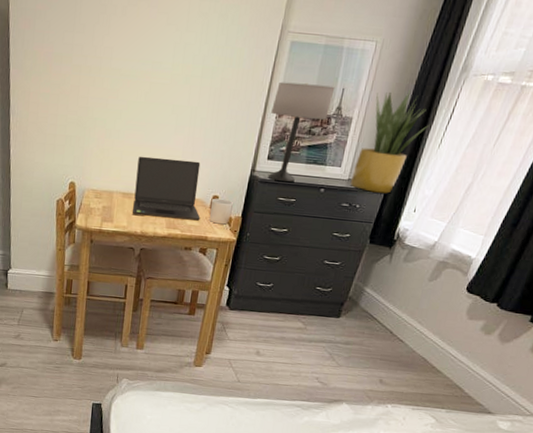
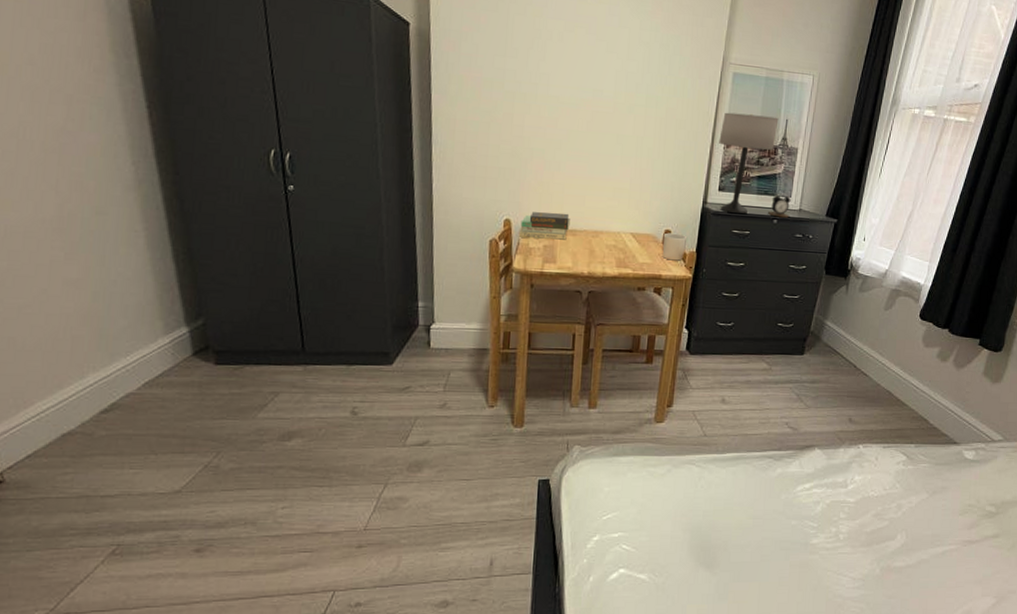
books: none [81,176,127,202] -> present [518,212,571,240]
laptop: present [132,156,201,221] -> none [577,189,653,258]
alarm clock: none [316,162,341,187] -> present [768,193,791,218]
planter: present [350,90,431,194] -> none [801,122,870,223]

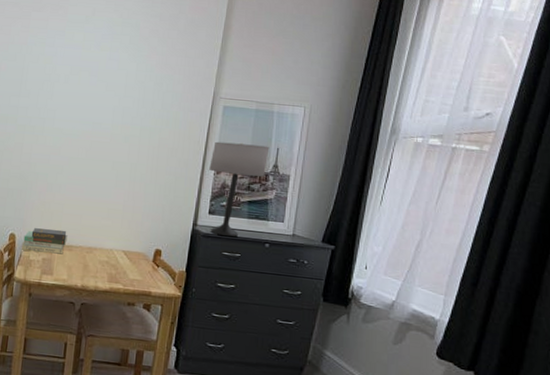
mug: present [662,232,688,261] -> none [152,252,177,280]
alarm clock: present [768,193,791,218] -> none [260,218,284,243]

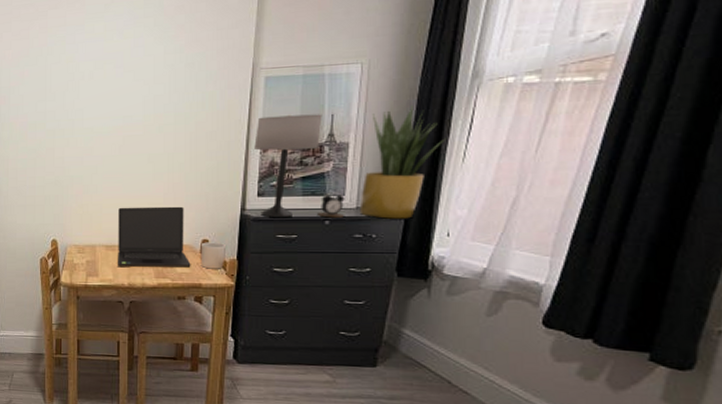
books: present [21,228,68,255] -> none [64,230,109,255]
laptop: none [72,209,143,275] -> present [117,206,191,268]
mug: none [152,252,177,280] -> present [201,242,227,269]
alarm clock: none [260,218,284,243] -> present [318,192,345,218]
planter: none [295,151,369,250] -> present [359,106,447,219]

